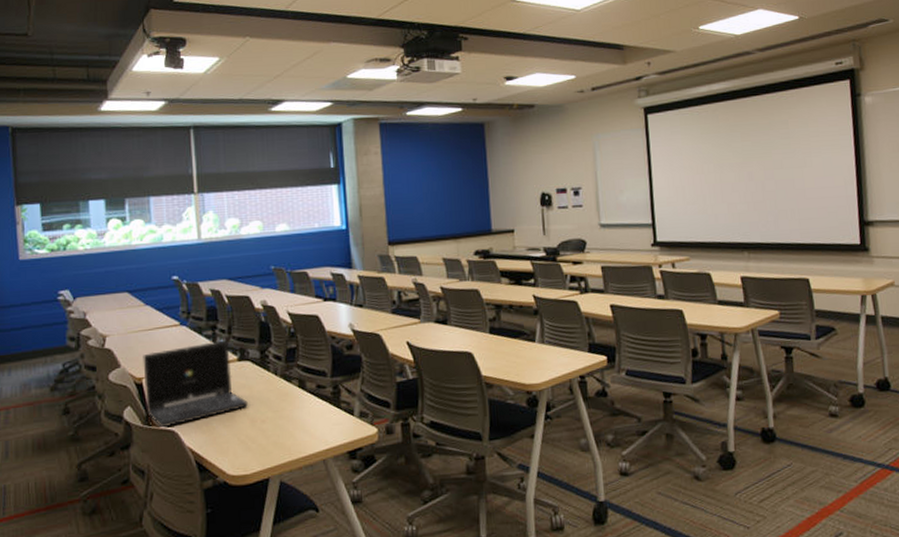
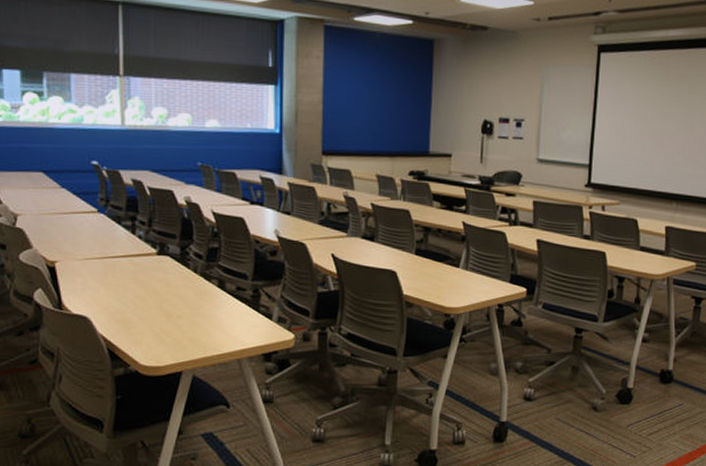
laptop: present [143,340,249,428] -> none [56,232,166,314]

